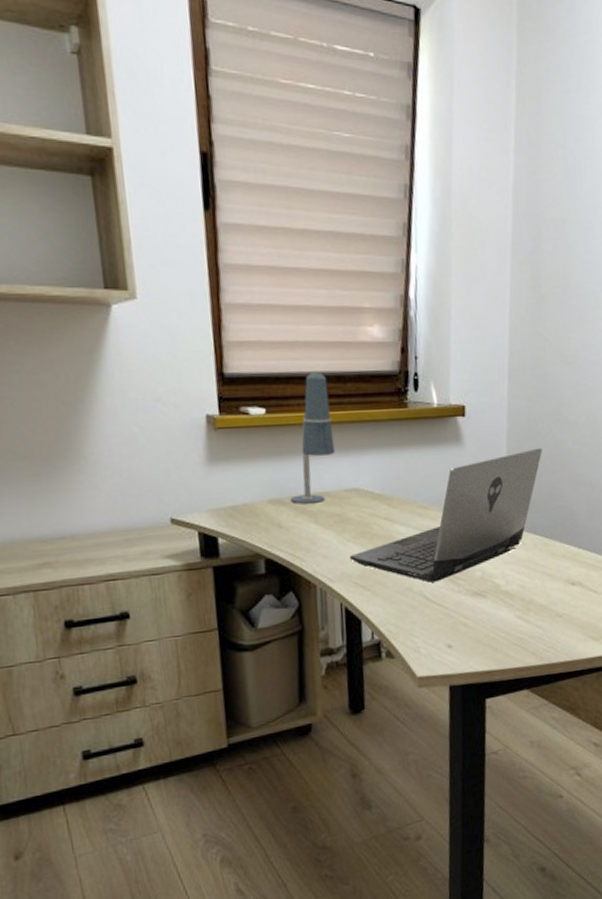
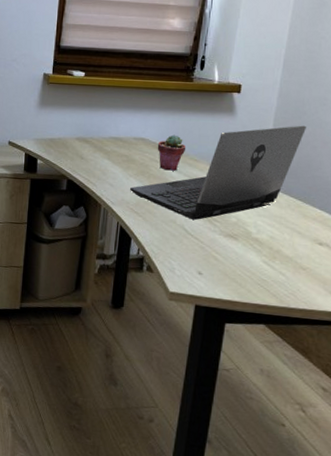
desk lamp: present [290,373,335,505] -> none [92,50,133,146]
potted succulent: none [375,478,412,526] -> present [157,134,186,171]

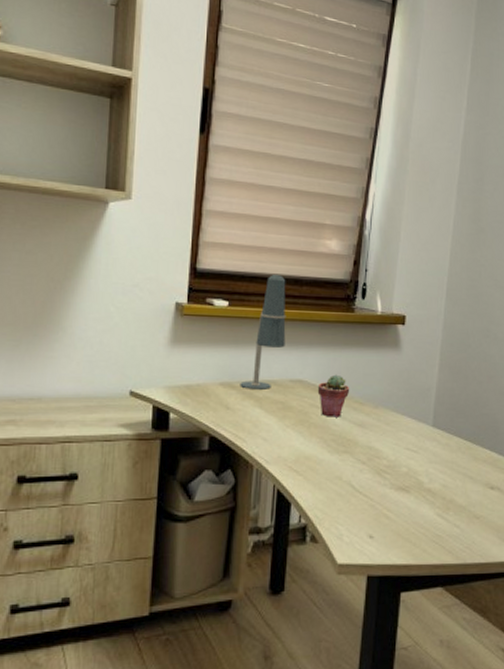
desk lamp: none [92,50,133,146] -> present [240,275,286,391]
laptop: present [130,125,306,220] -> none [288,359,472,473]

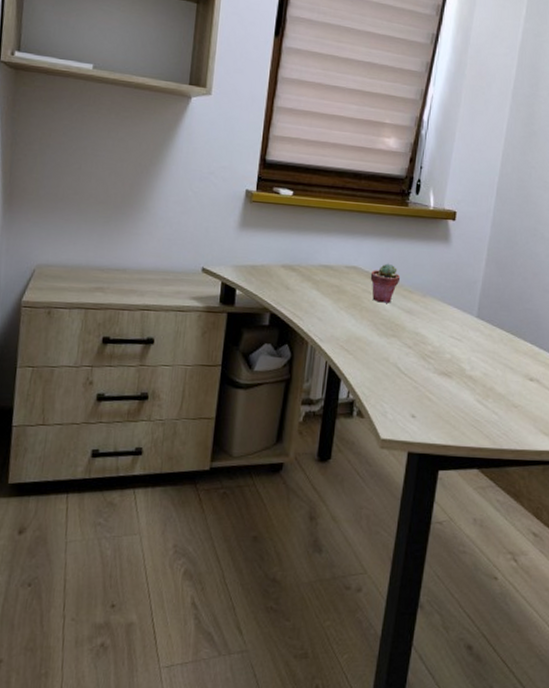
desk lamp: present [240,275,286,391] -> none [299,168,346,275]

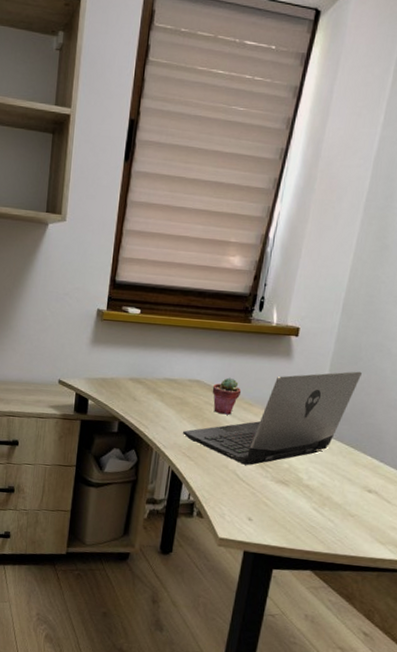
laptop: none [340,255,518,357] -> present [183,371,362,465]

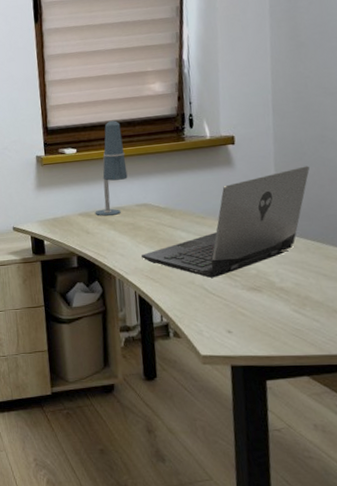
desk lamp: none [146,287,191,387] -> present [95,121,128,217]
potted succulent: present [212,377,242,415] -> none [161,195,191,232]

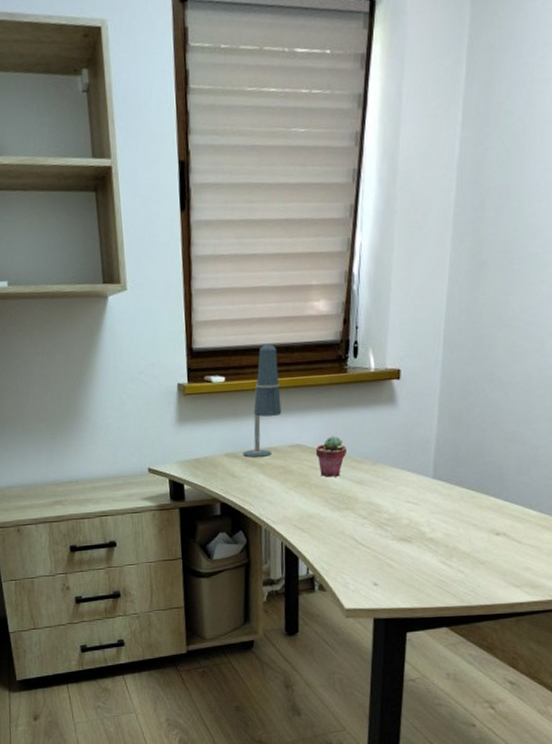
laptop: present [142,166,310,278] -> none [291,407,473,528]
potted succulent: none [161,195,191,232] -> present [315,436,347,477]

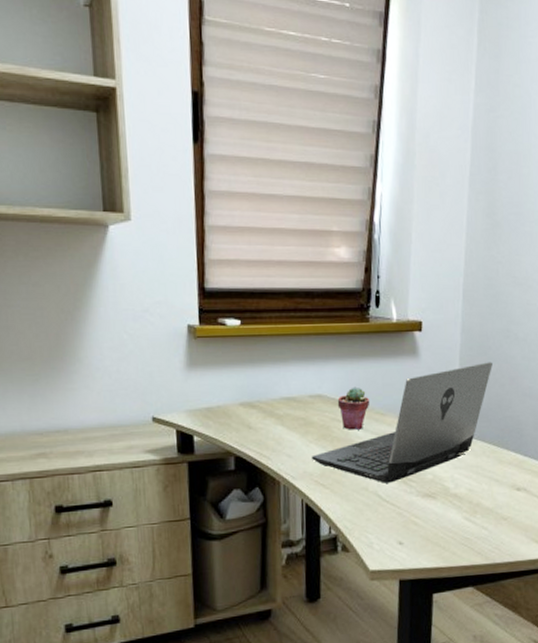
desk lamp: present [243,344,282,459] -> none [259,289,302,409]
laptop: none [291,407,473,528] -> present [312,362,492,483]

